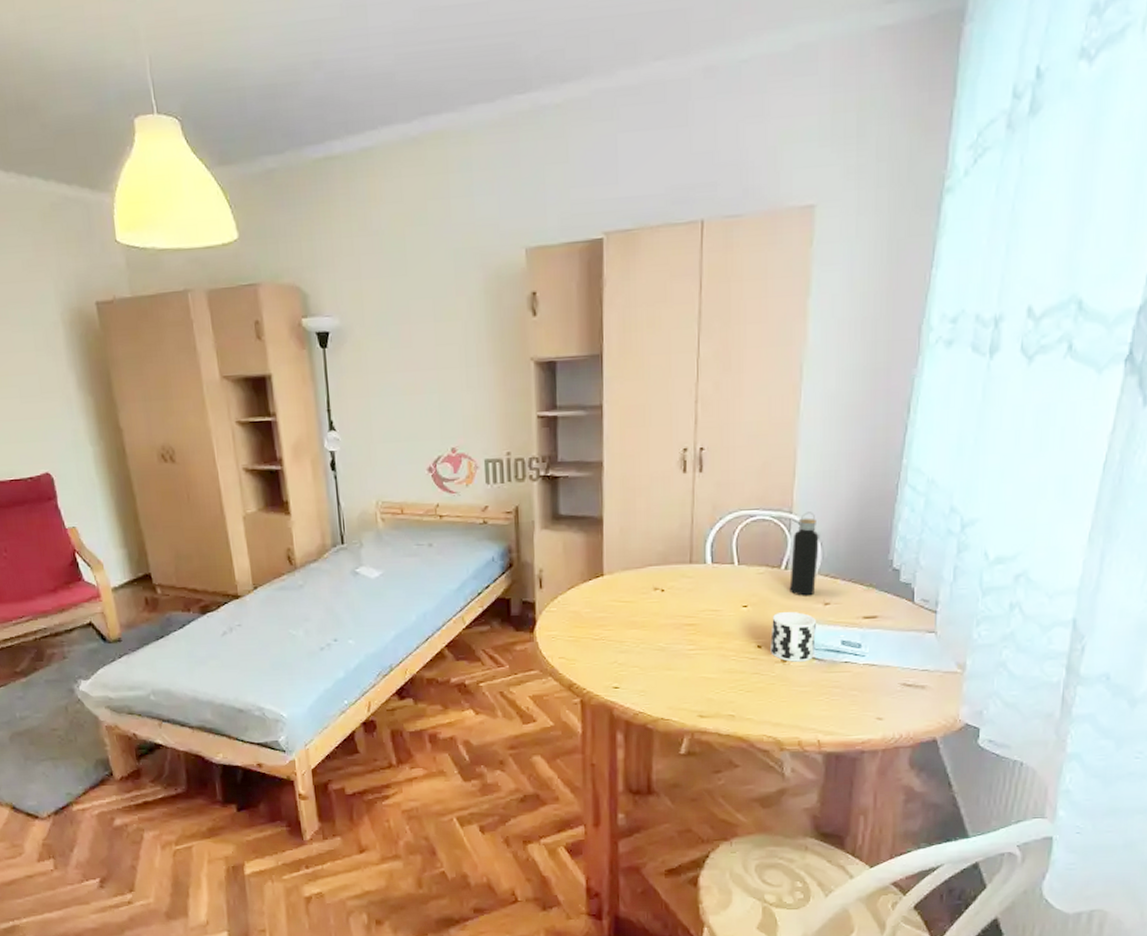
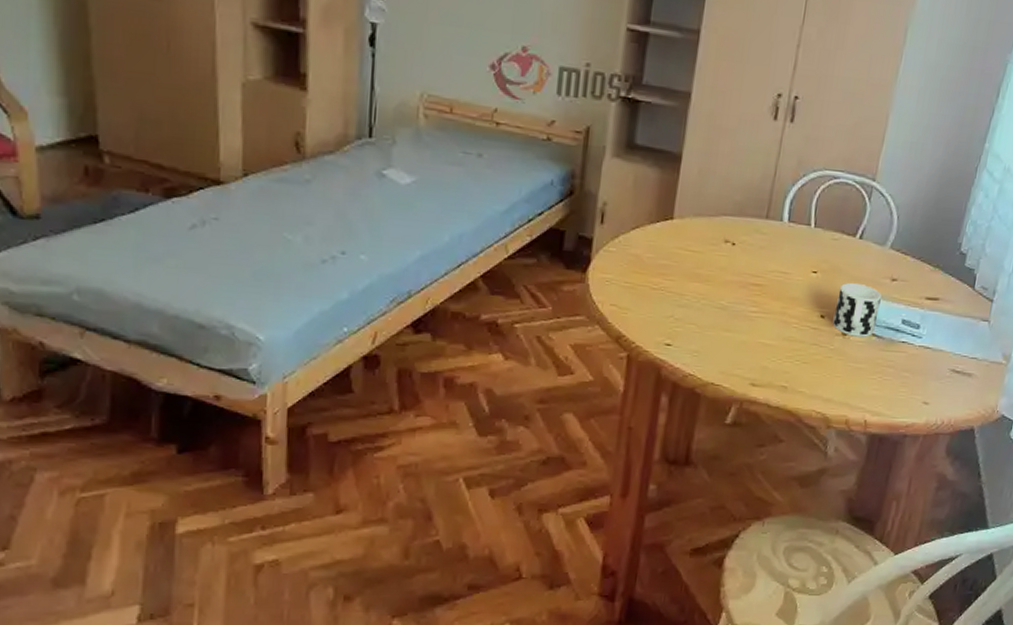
water bottle: present [789,512,819,596] -> none [860,182,898,270]

